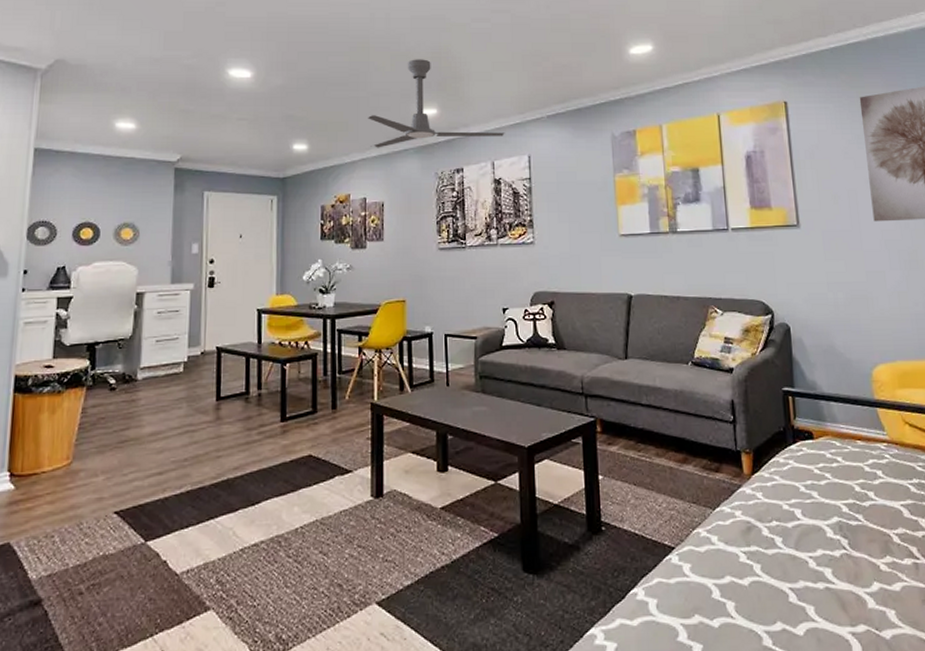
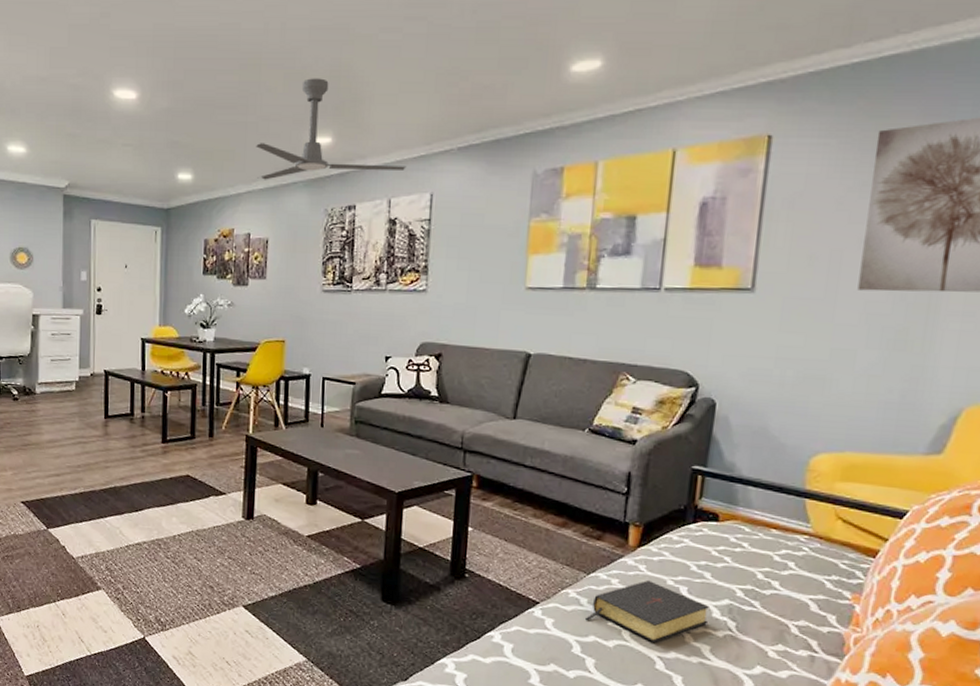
bible: none [719,507,824,573] -> present [586,580,709,642]

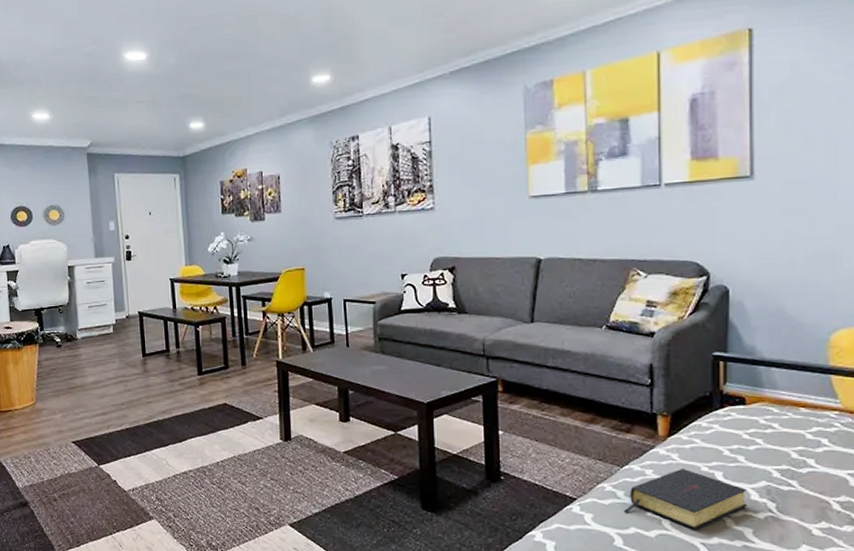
ceiling fan: present [256,78,407,180] -> none [260,22,403,121]

